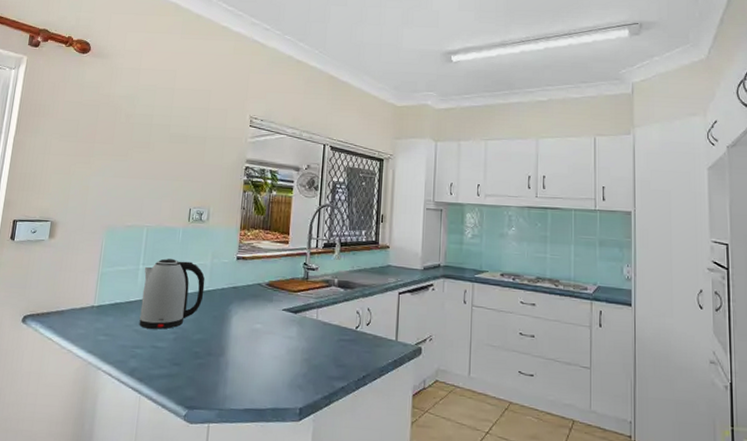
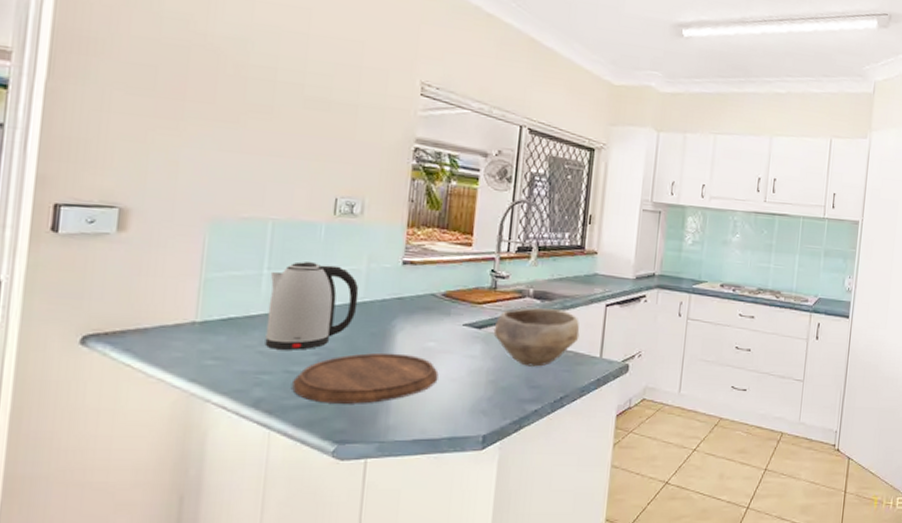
cutting board: none [157,332,264,376] -> present [292,352,439,404]
bowl: none [306,295,378,348] -> present [493,307,580,367]

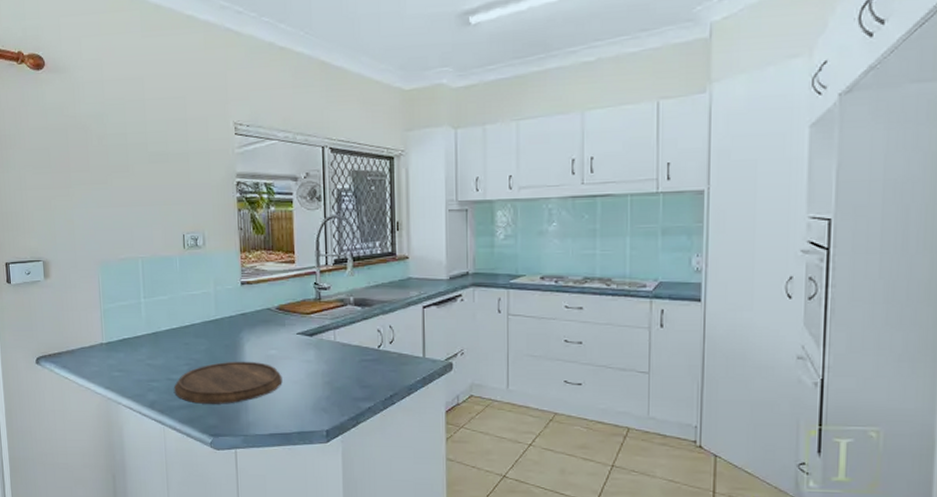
kettle: present [265,261,359,350] -> none [146,290,212,362]
bowl: present [493,307,580,367] -> none [323,314,401,368]

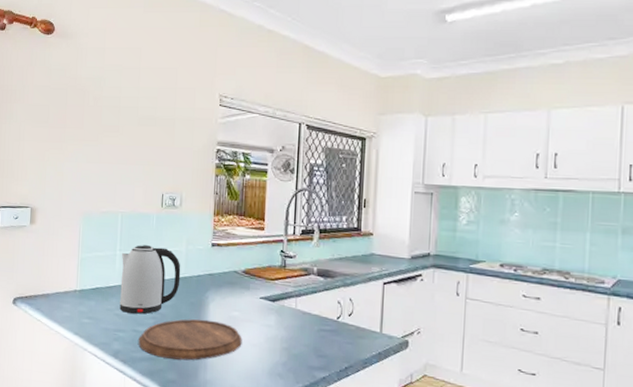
kettle: none [146,290,212,362] -> present [119,245,181,314]

